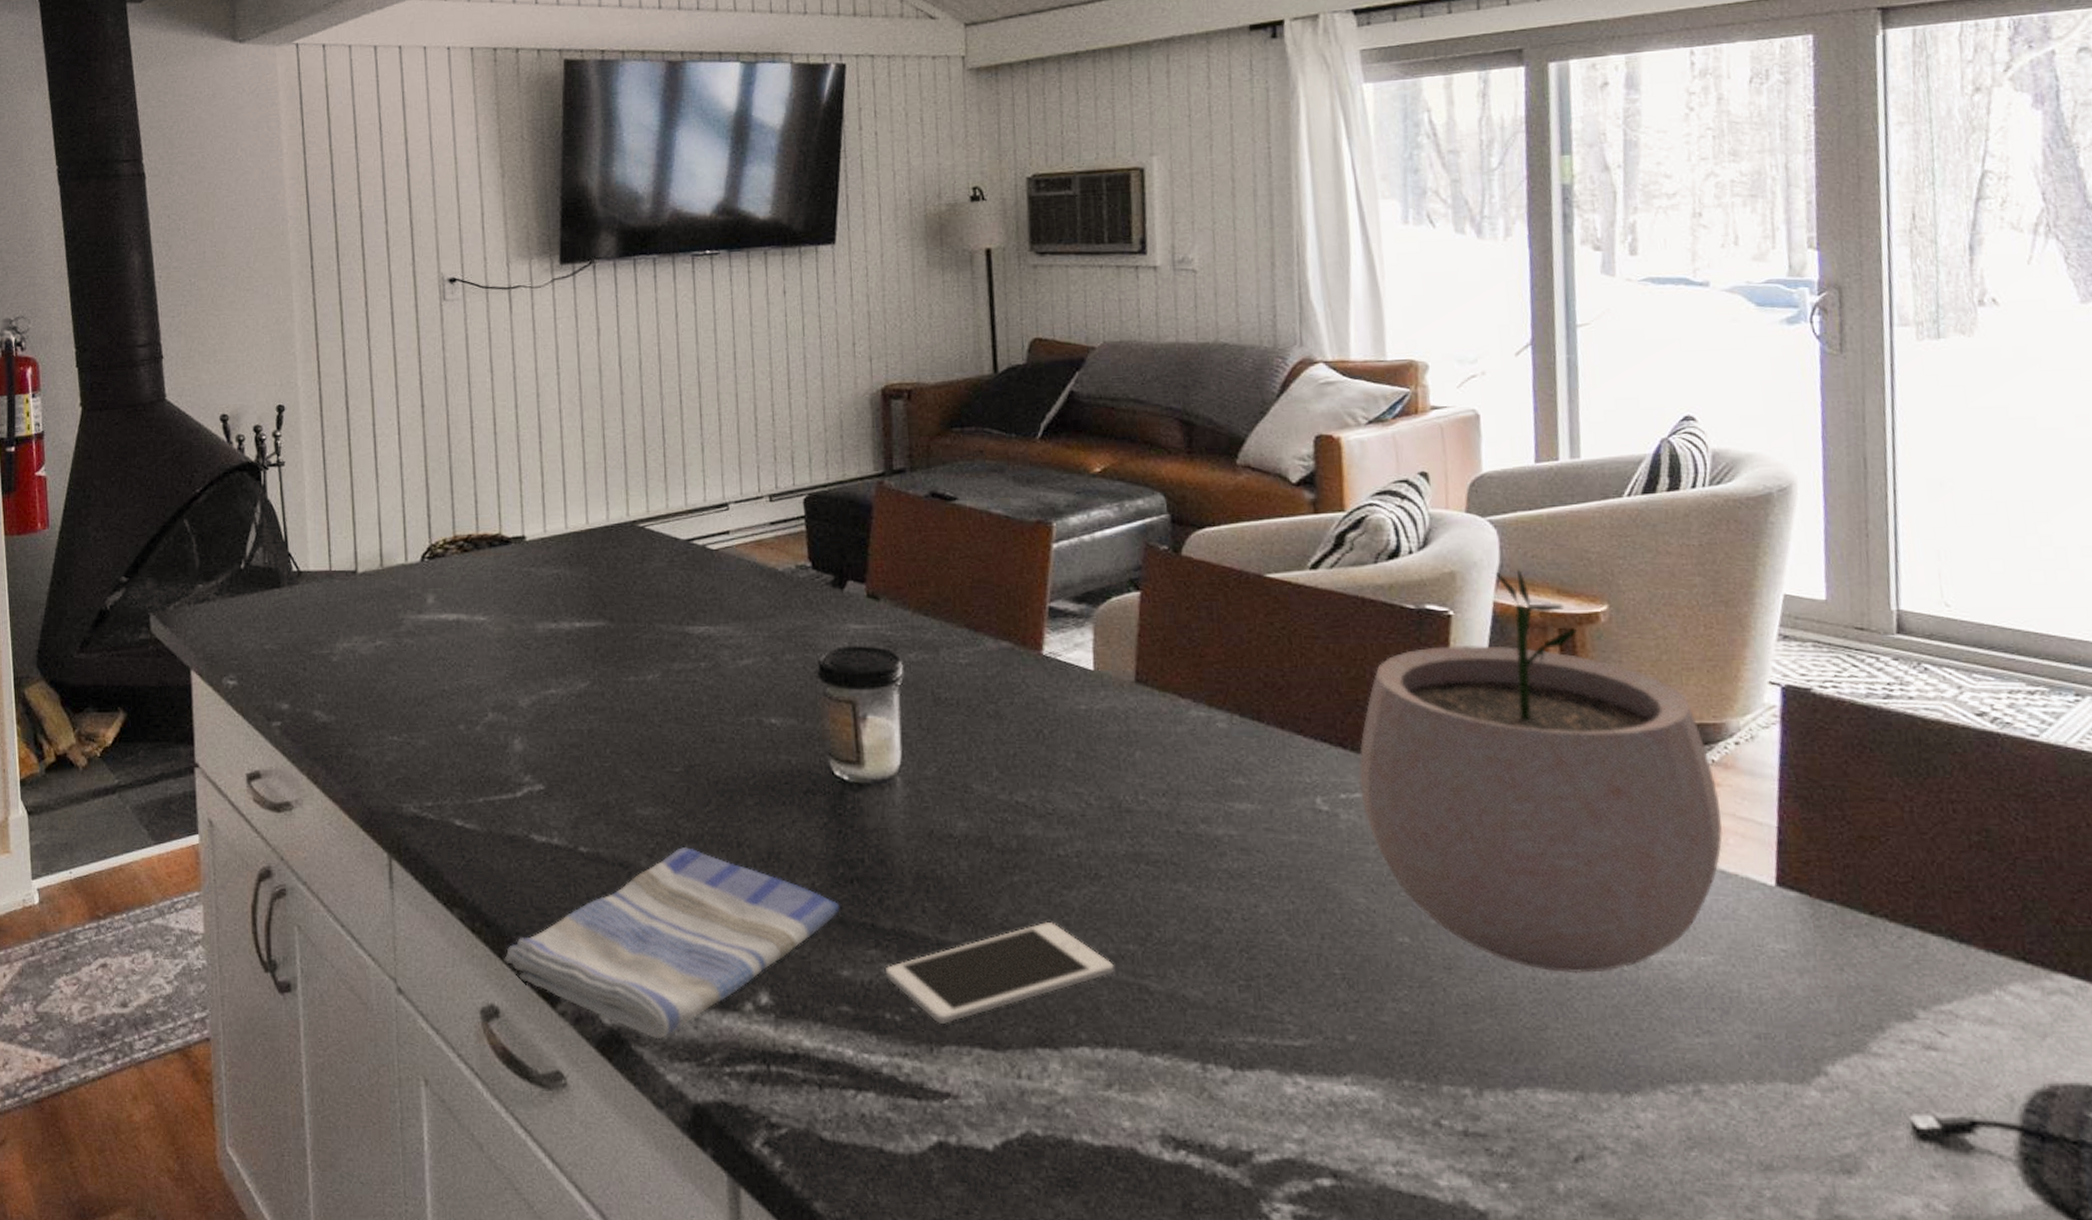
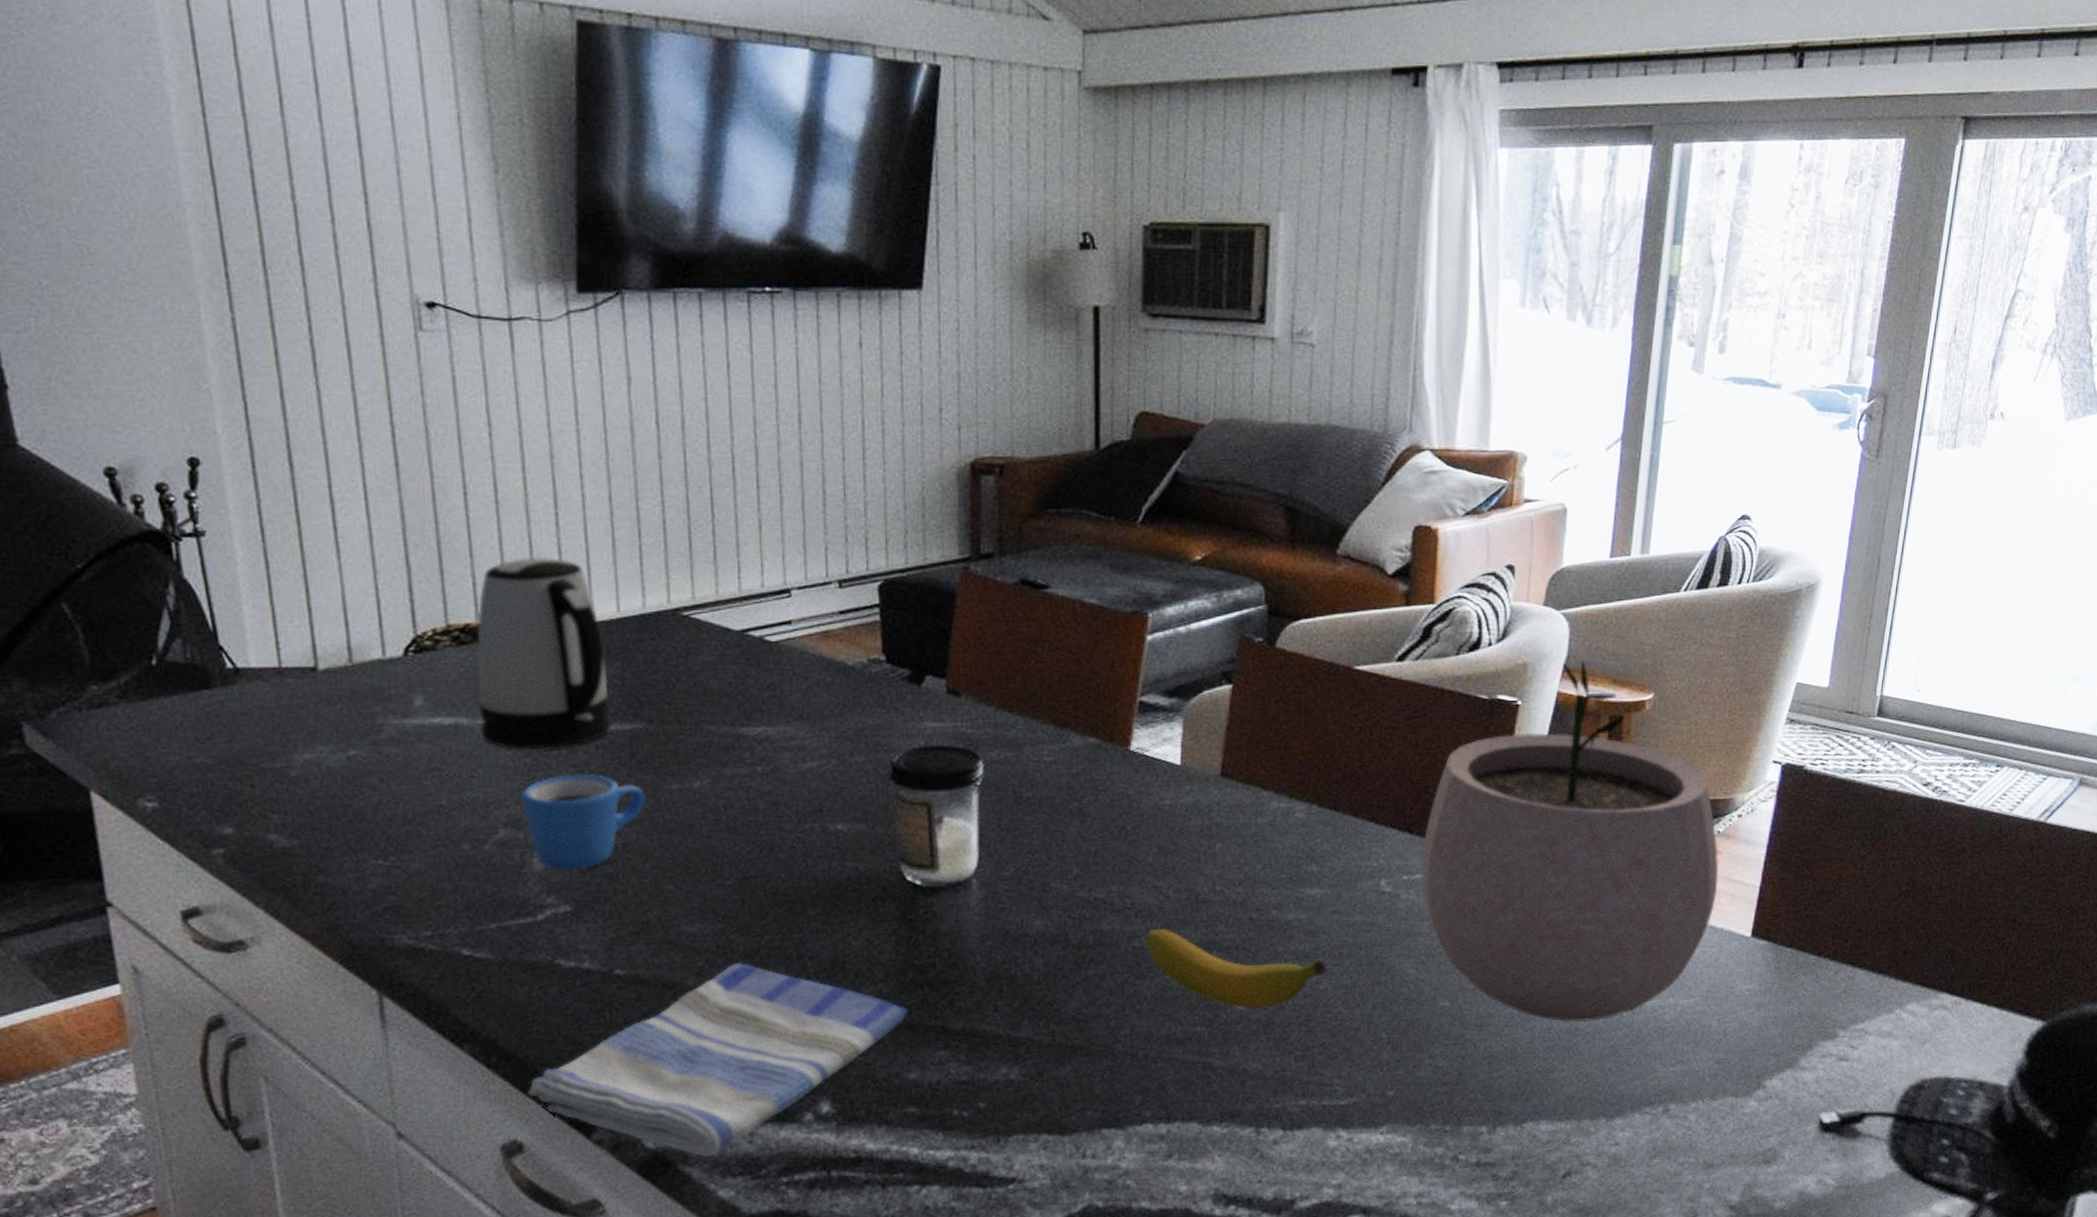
kettle: none [476,478,581,643] -> present [476,556,612,750]
mug: none [506,666,607,753] -> present [521,775,645,871]
cell phone: present [886,922,1114,1024] -> none [955,1012,1181,1115]
banana: none [1071,837,1265,931] -> present [1147,929,1326,1009]

